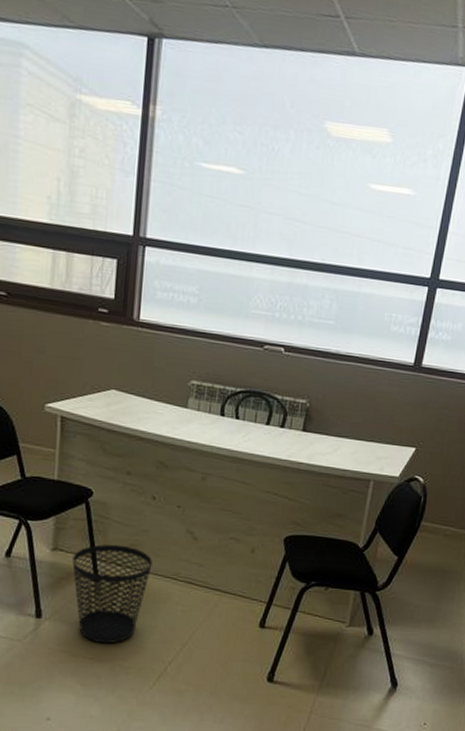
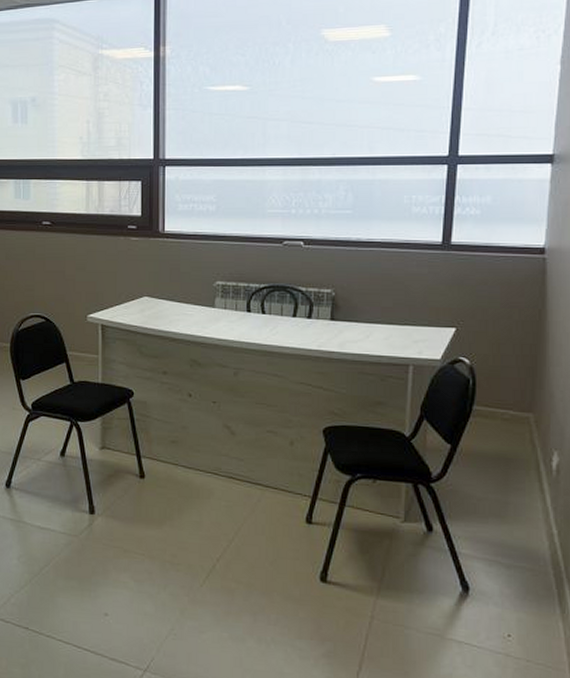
wastebasket: present [72,544,153,644] -> none [119,441,193,540]

